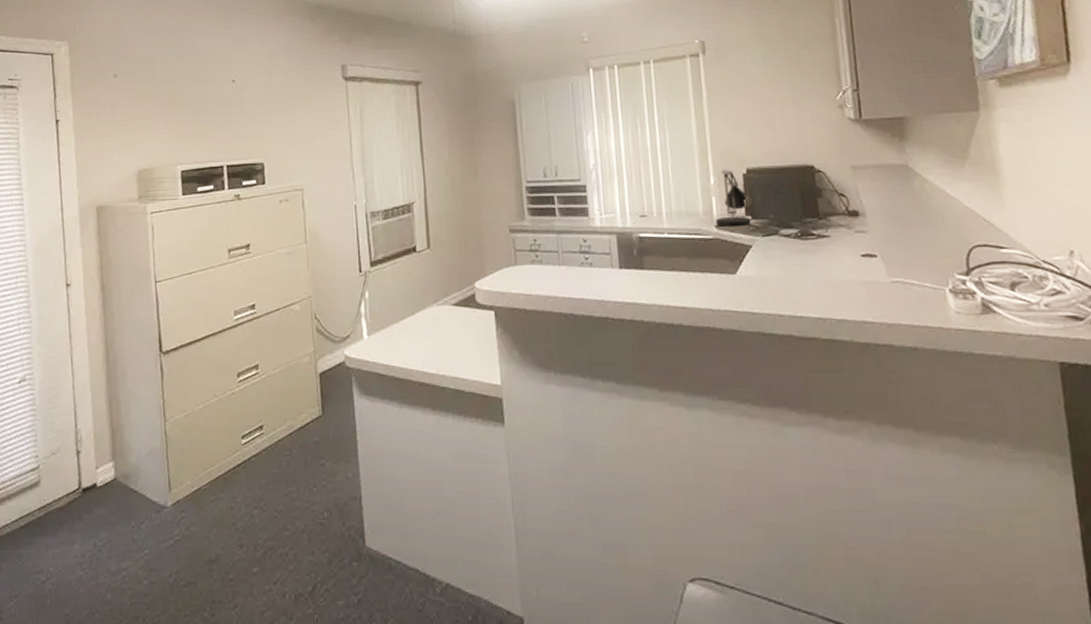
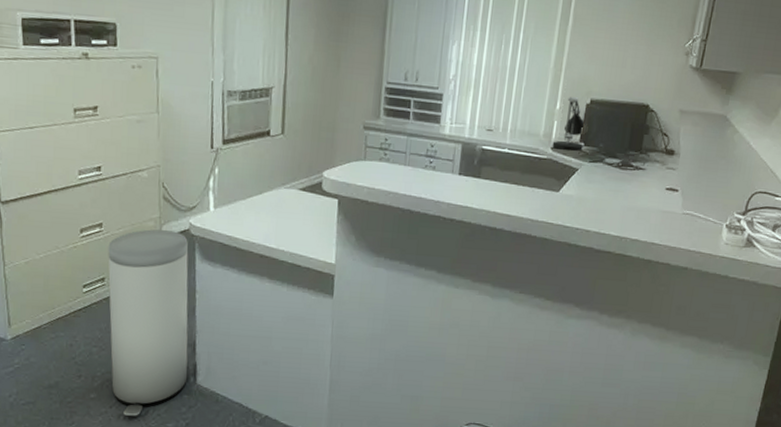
pedal bin: none [265,365,356,595] -> present [108,229,189,417]

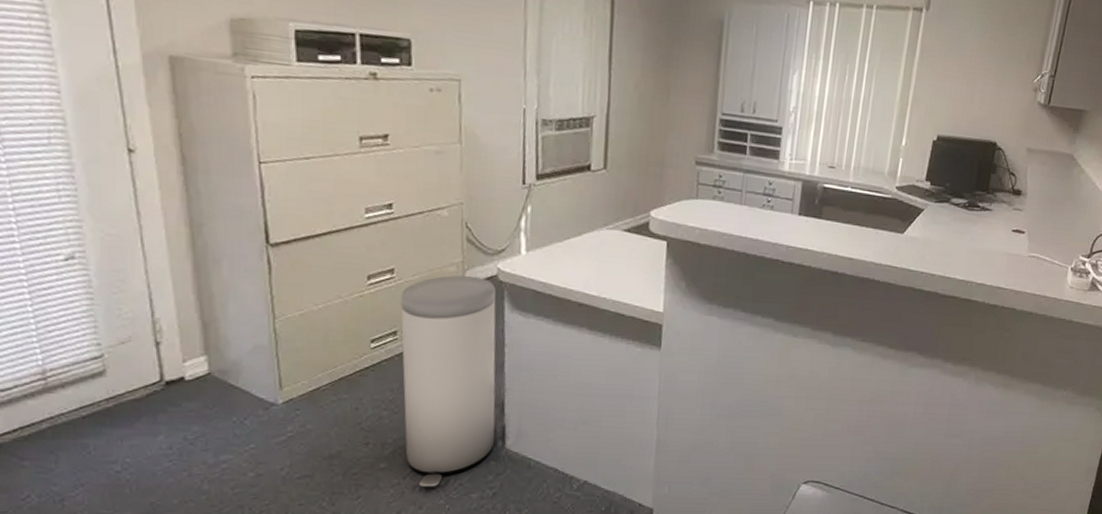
desk lamp: present [552,97,586,152] -> none [897,133,932,191]

